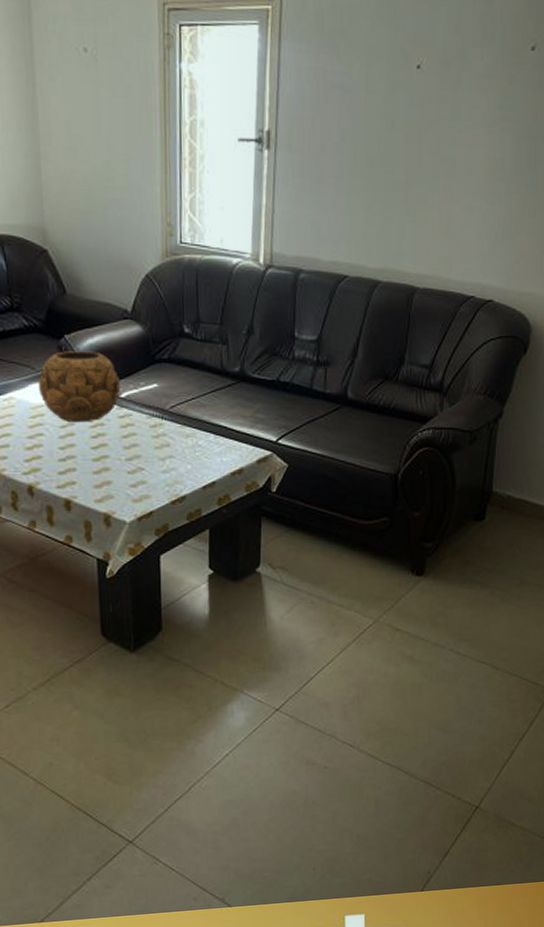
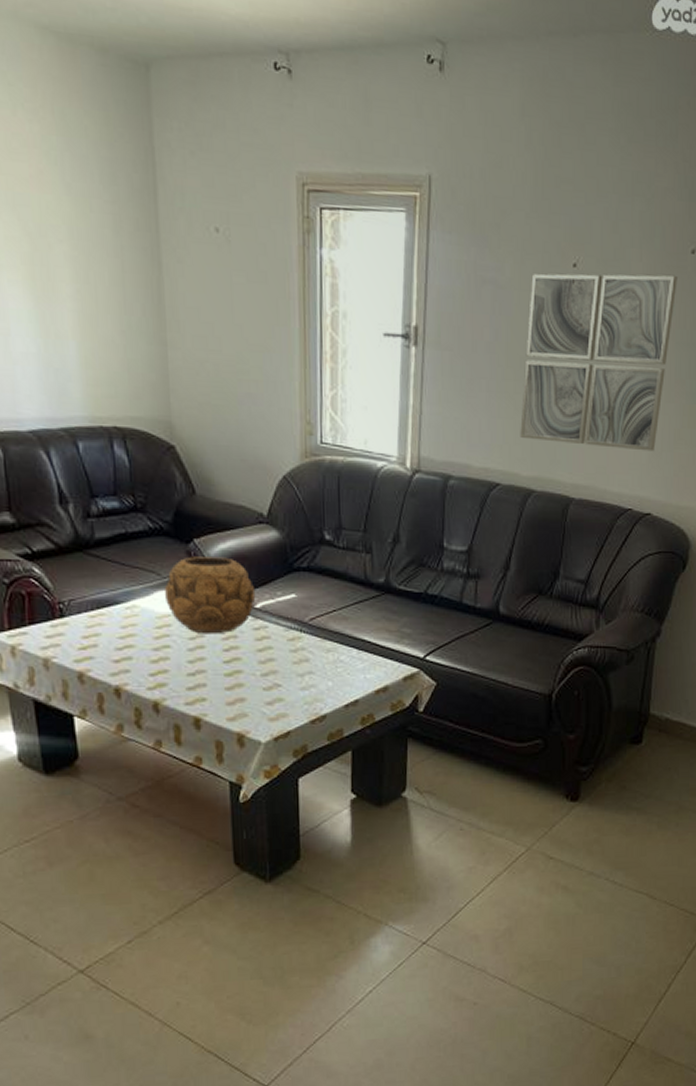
wall art: none [367,71,518,241] -> present [520,273,678,452]

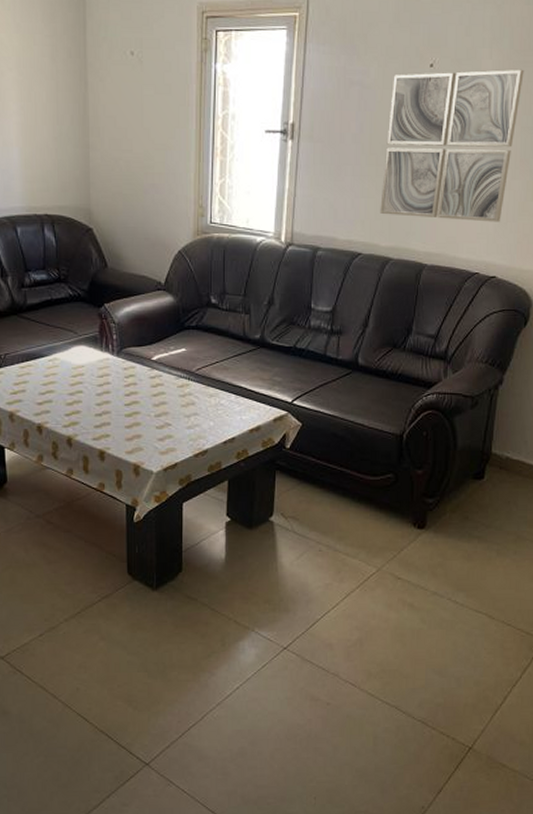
decorative bowl: present [165,556,256,634] -> none [80,318,153,382]

